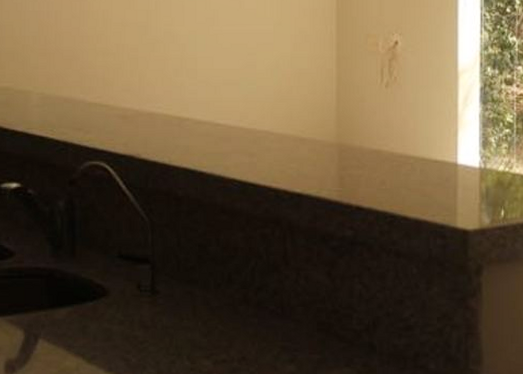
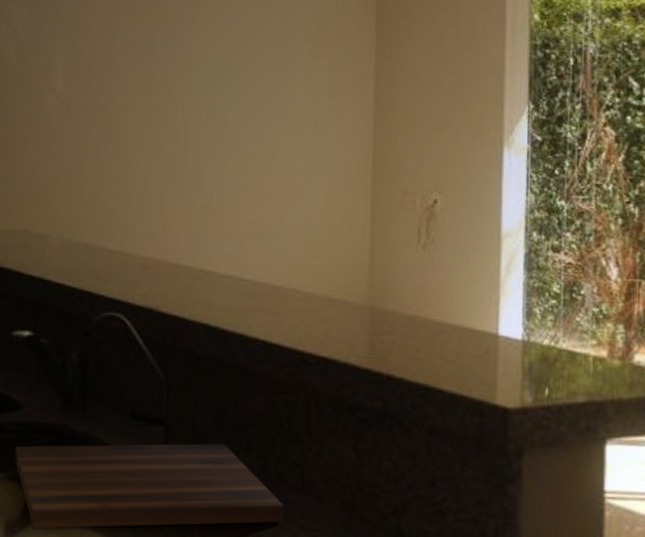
cutting board: none [10,277,266,365] -> present [14,443,285,529]

